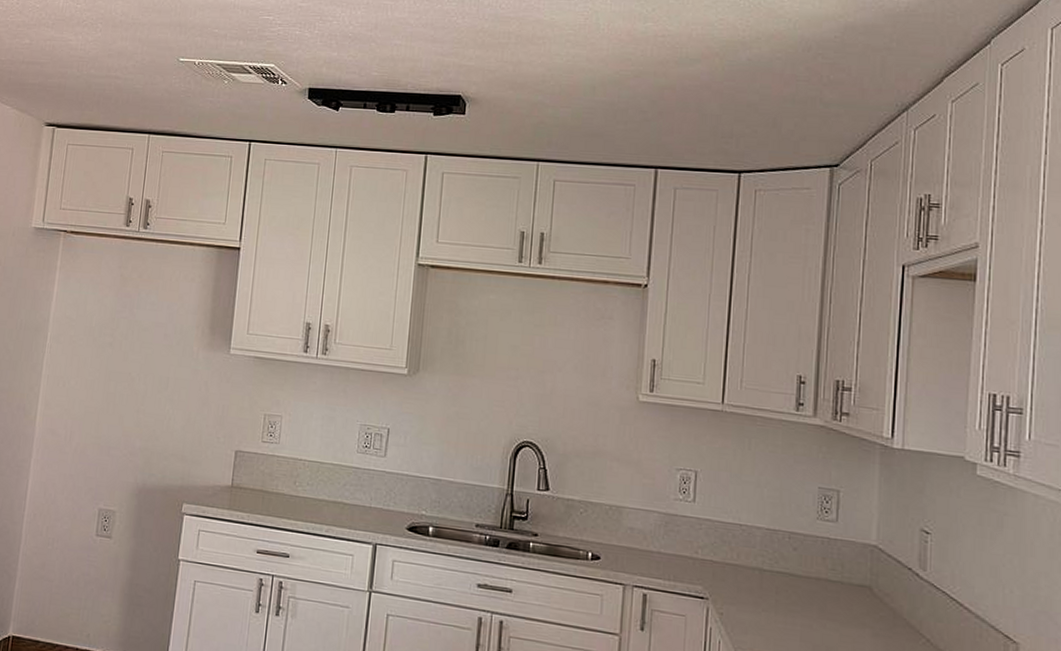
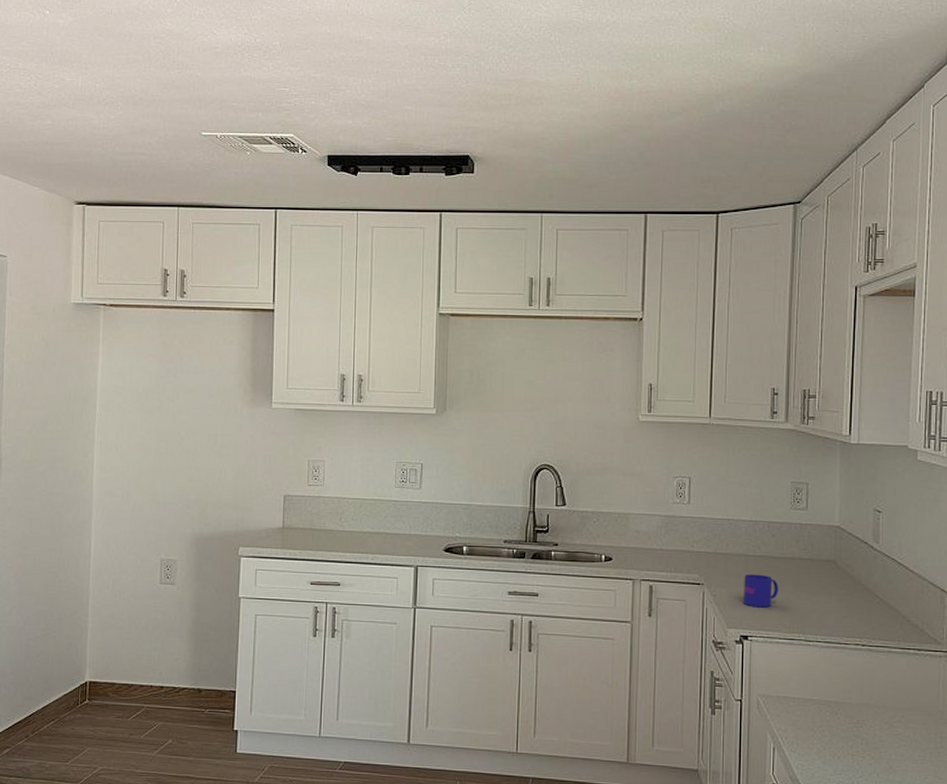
mug: none [756,591,800,635] -> present [744,574,779,608]

